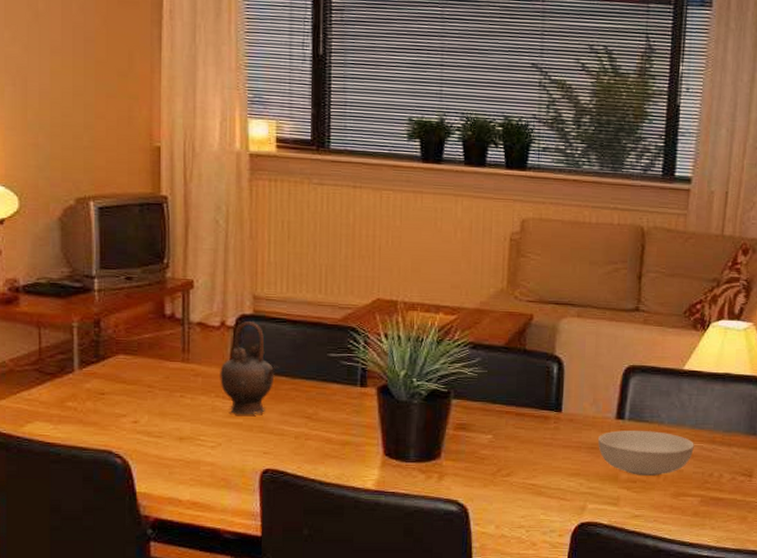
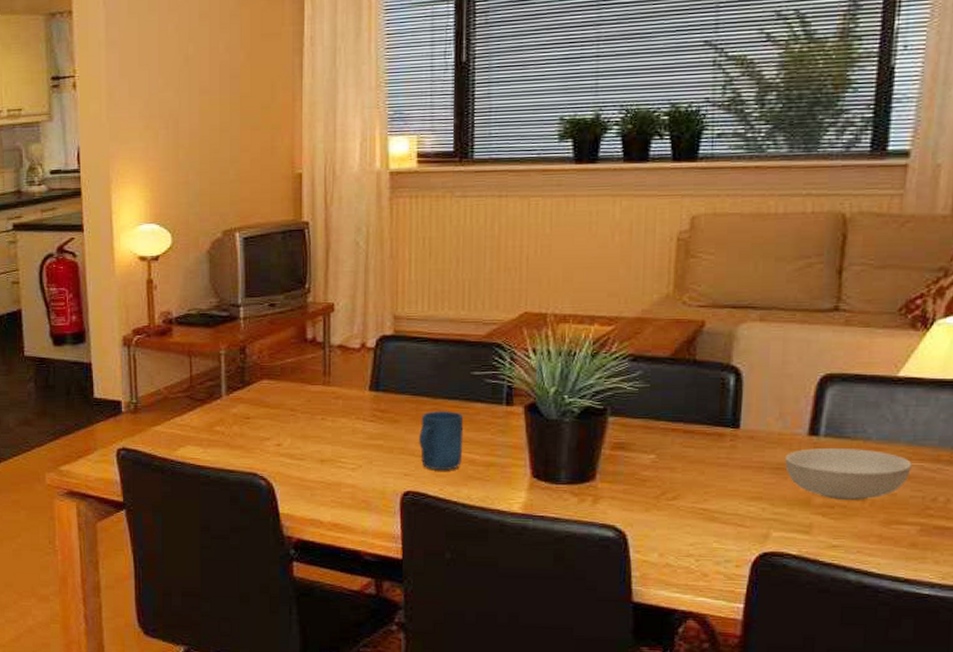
teapot: present [220,321,279,415] -> none [360,342,420,437]
mug: none [278,390,321,449] -> present [419,410,464,471]

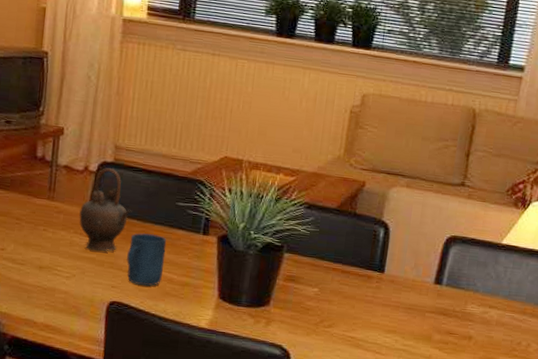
teapot: none [360,342,420,437] -> present [79,168,132,252]
serving bowl: present [784,448,912,501] -> none [415,294,506,340]

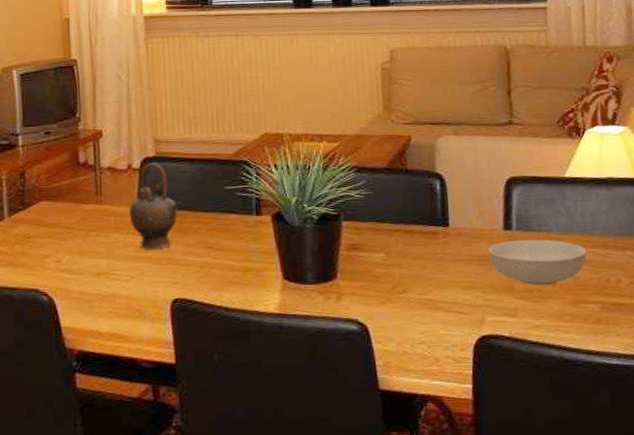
mug: present [127,232,167,286] -> none [183,222,222,278]
serving bowl: none [415,294,506,340] -> present [487,239,587,286]

